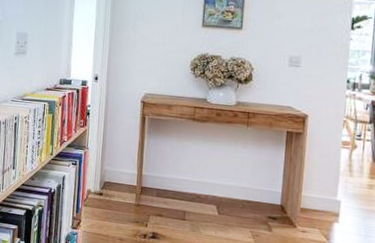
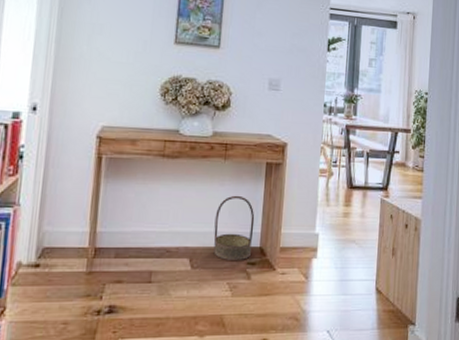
basket: none [237,157,276,214] -> present [213,195,255,262]

